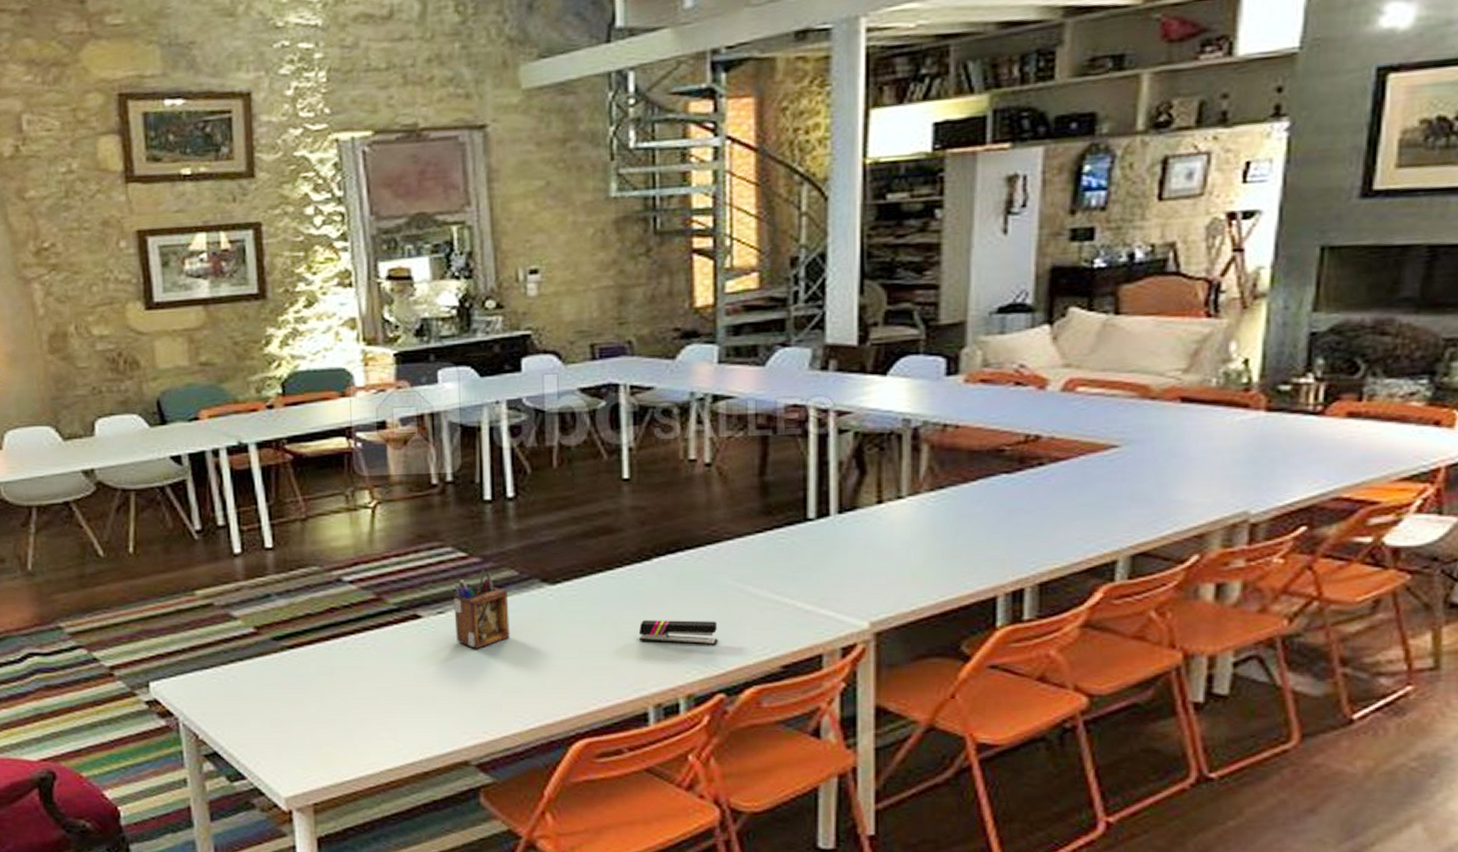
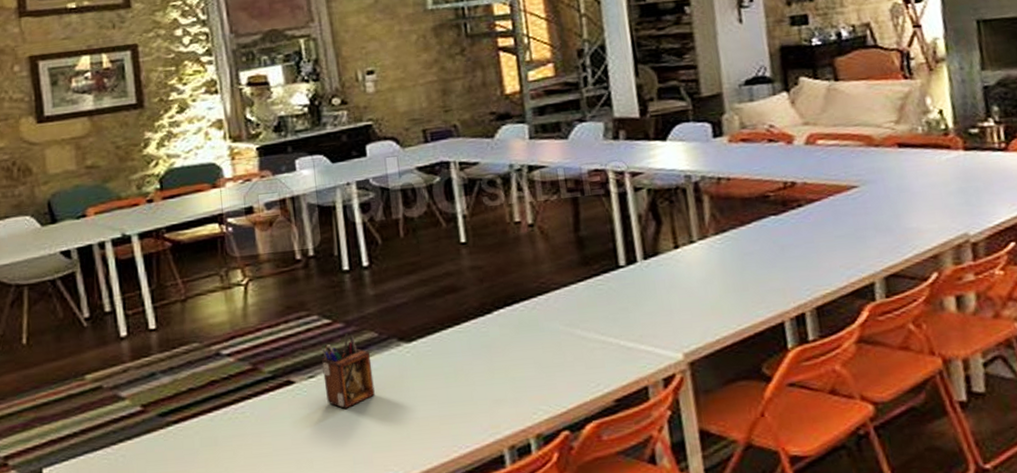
stapler: present [638,620,718,646] -> none [487,364,558,389]

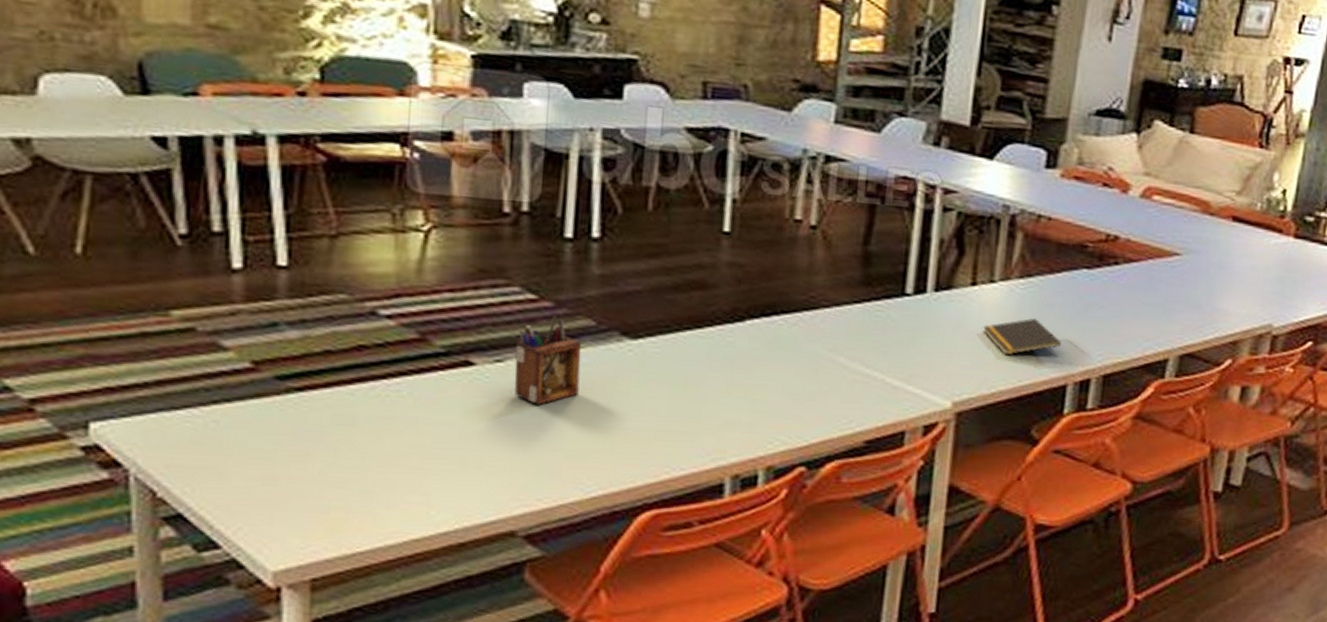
notepad: none [694,266,768,305] -> present [983,317,1061,356]

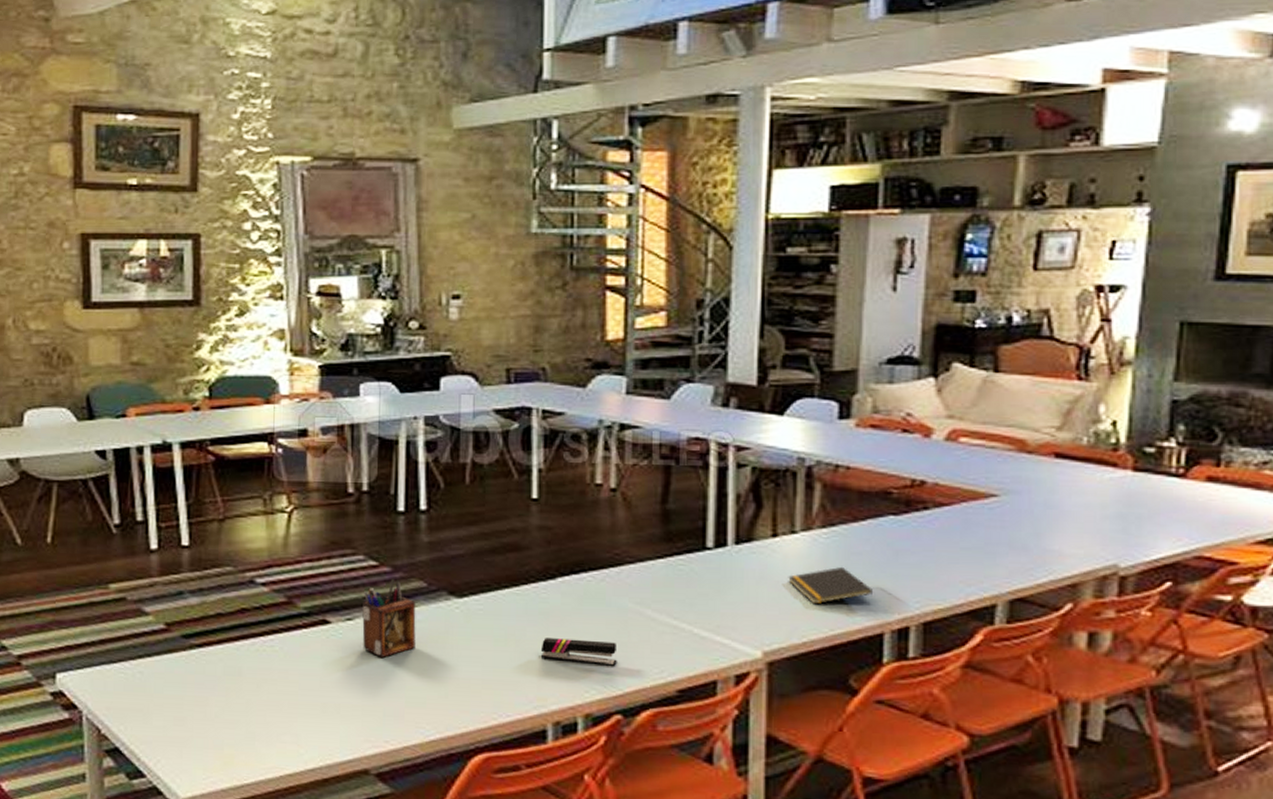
stapler: none [722,385,805,417] -> present [540,638,617,667]

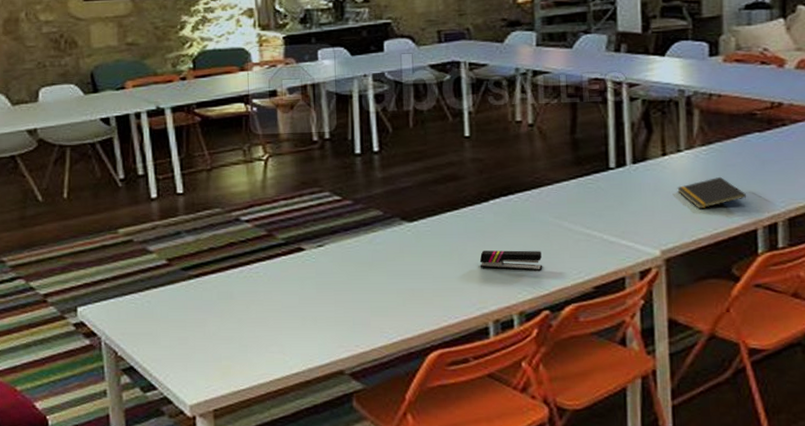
desk organizer: present [362,578,416,657] -> none [331,209,376,276]

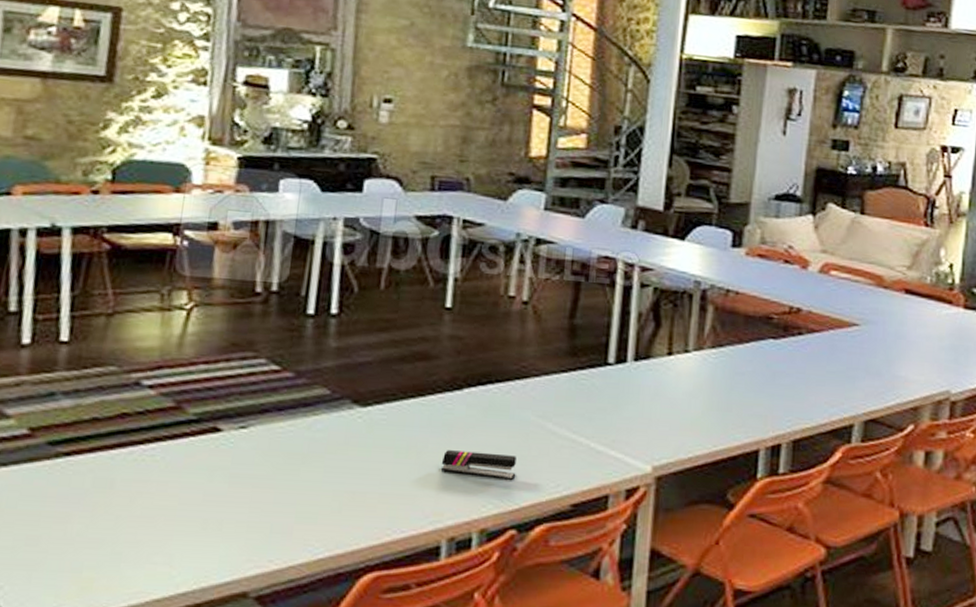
notepad: present [677,176,746,209] -> none [679,385,752,422]

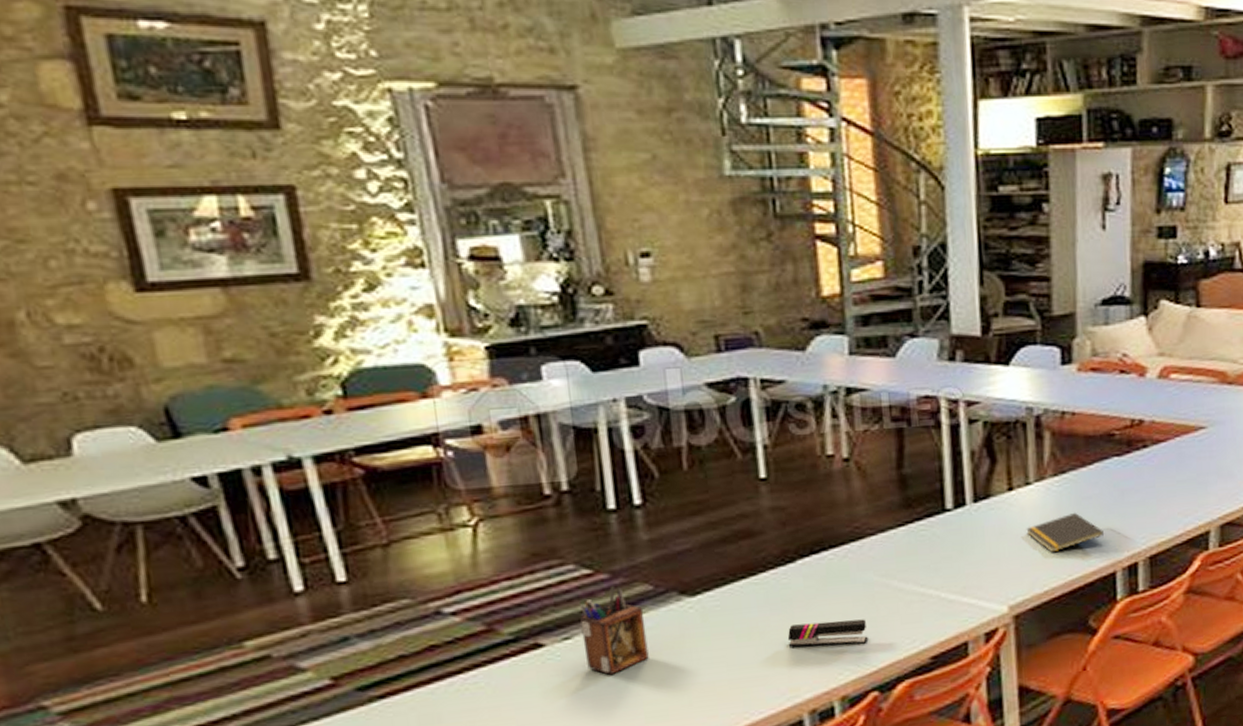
desk organizer: none [255,384,316,469] -> present [580,585,649,675]
notepad: none [679,385,752,422] -> present [1026,512,1104,553]

